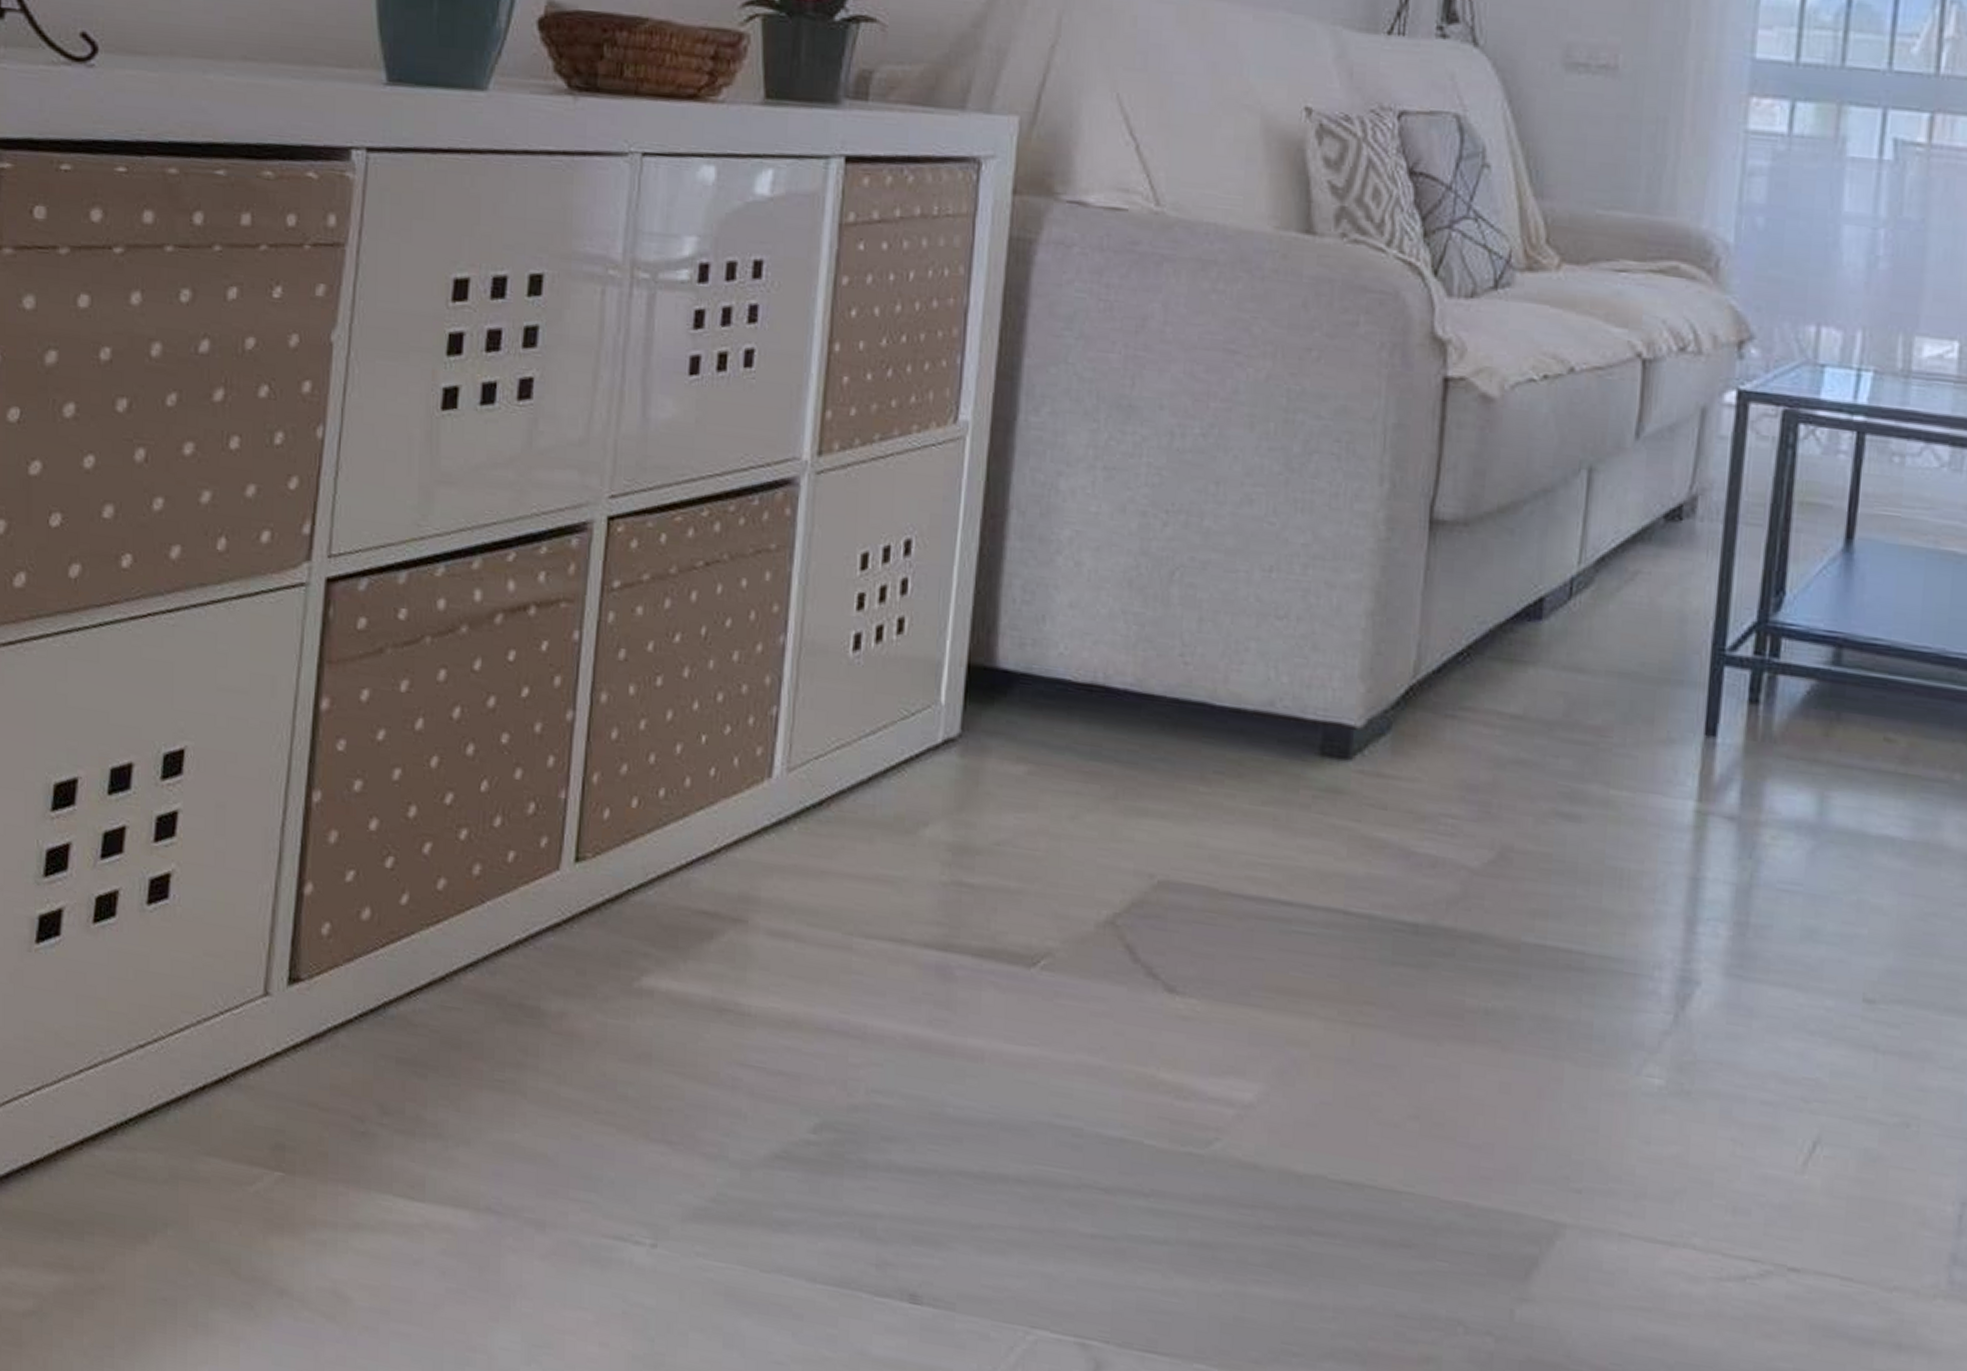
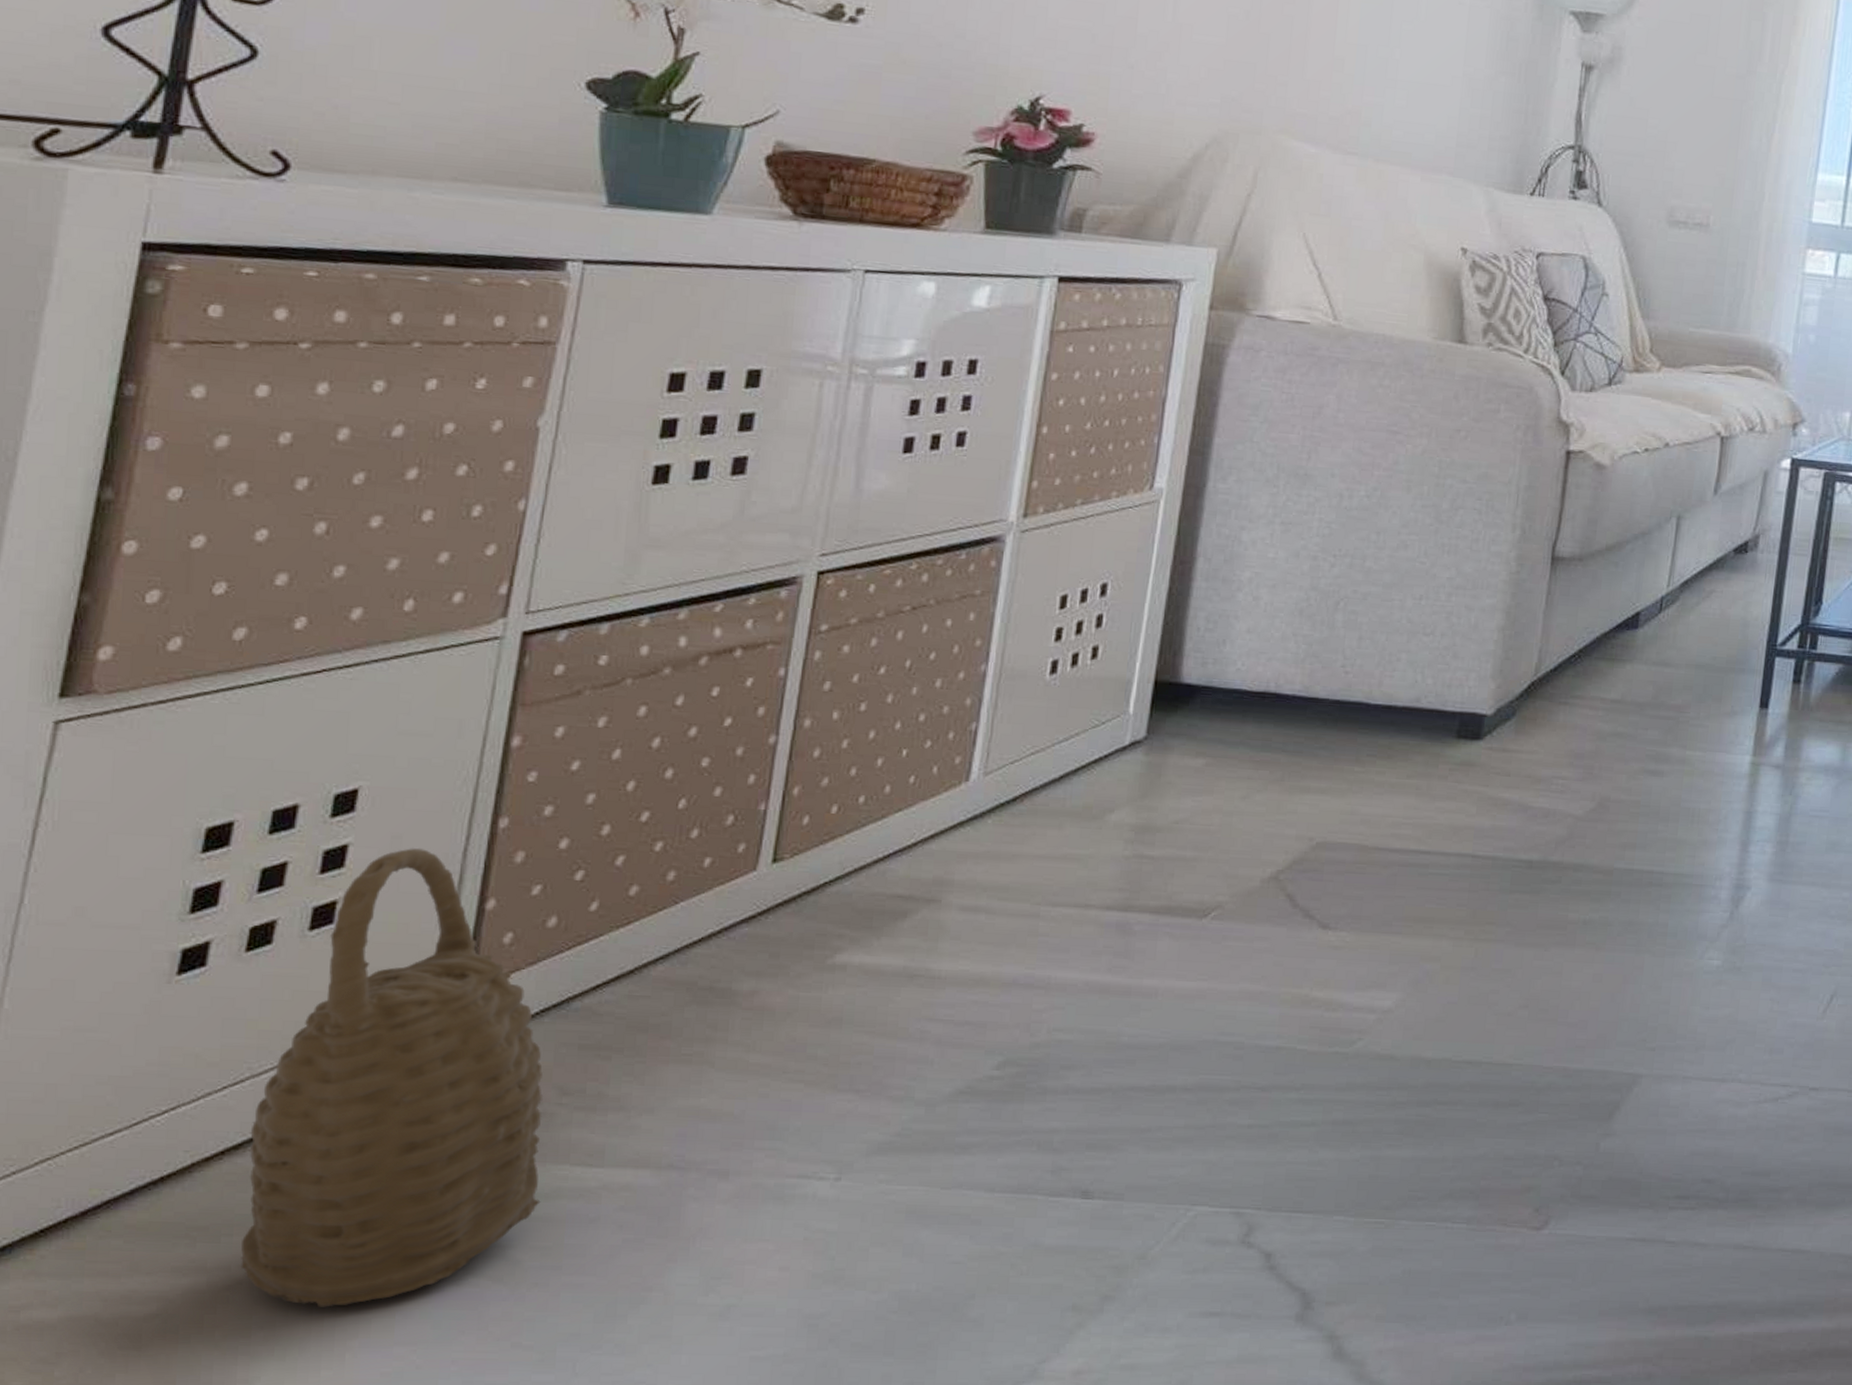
basket: none [102,819,367,1326] -> present [240,847,543,1307]

